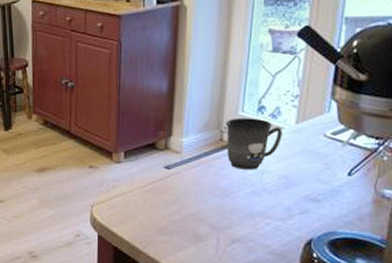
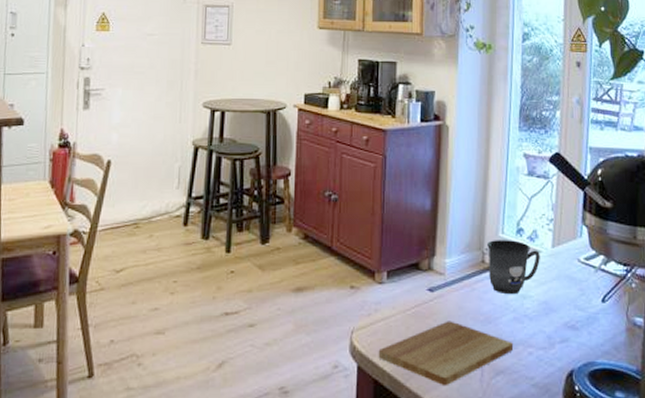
cutting board: none [117,195,251,253] -> present [378,321,514,386]

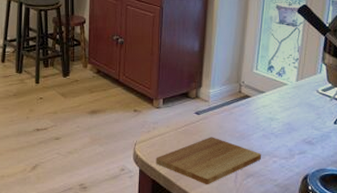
mug: present [487,240,540,295] -> none [244,75,286,118]

